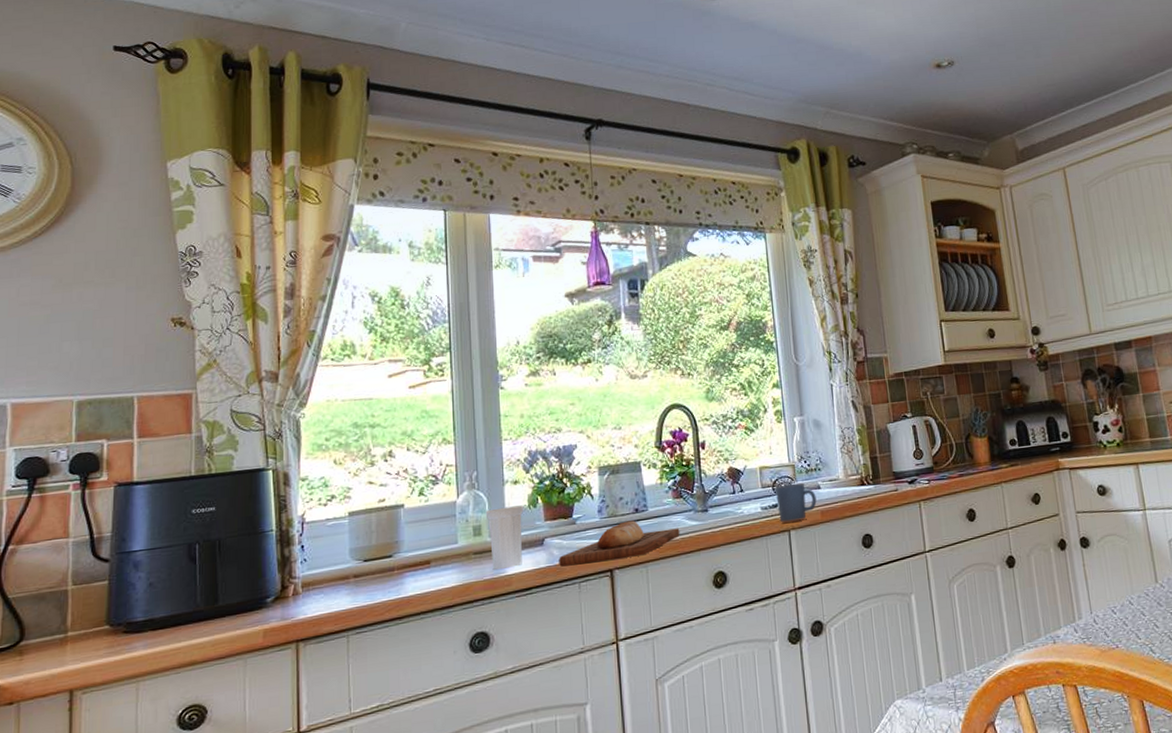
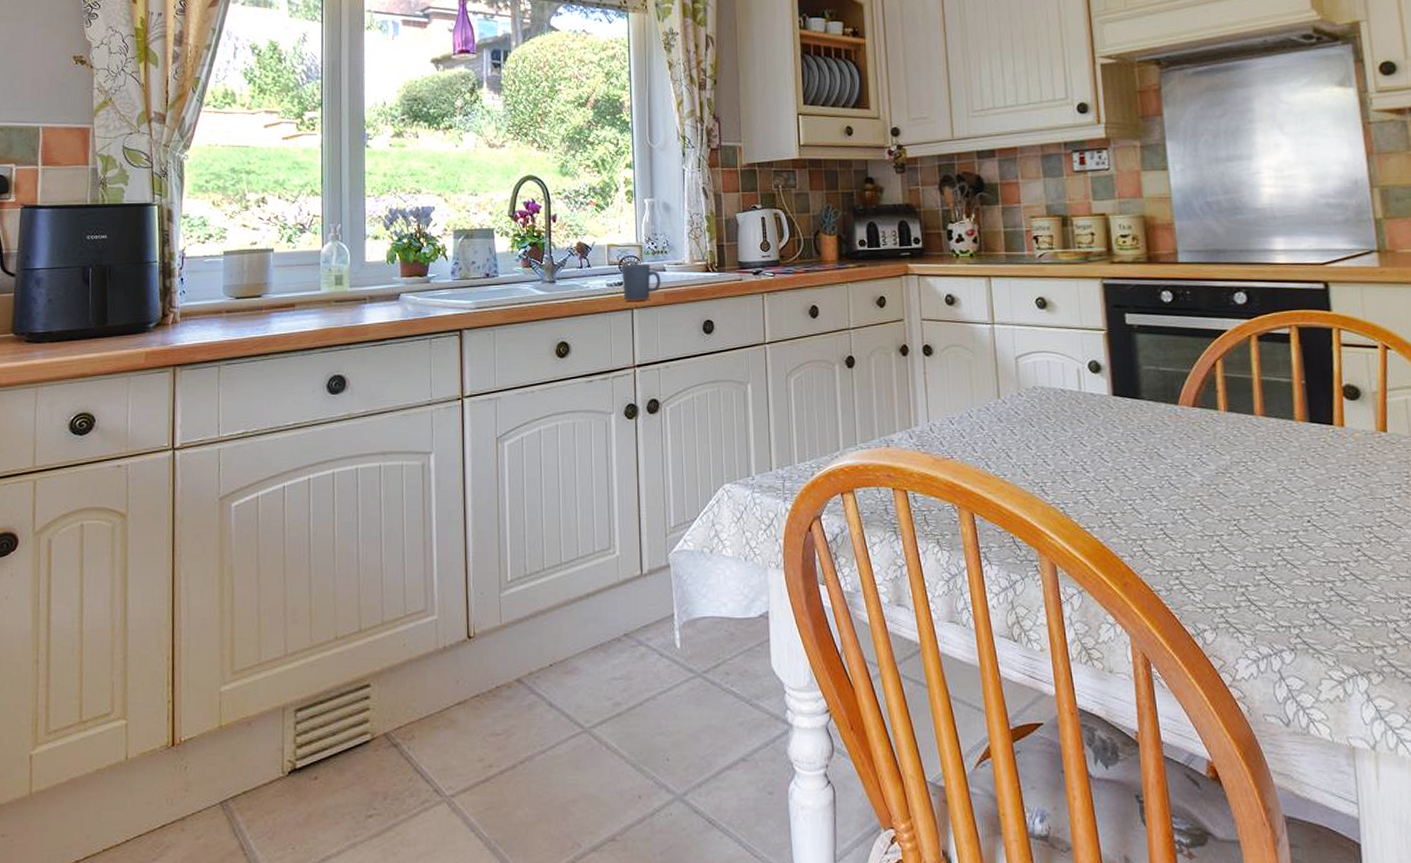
cup: present [485,505,524,571] -> none [347,260,383,320]
bread loaf: present [559,520,680,567] -> none [412,284,527,322]

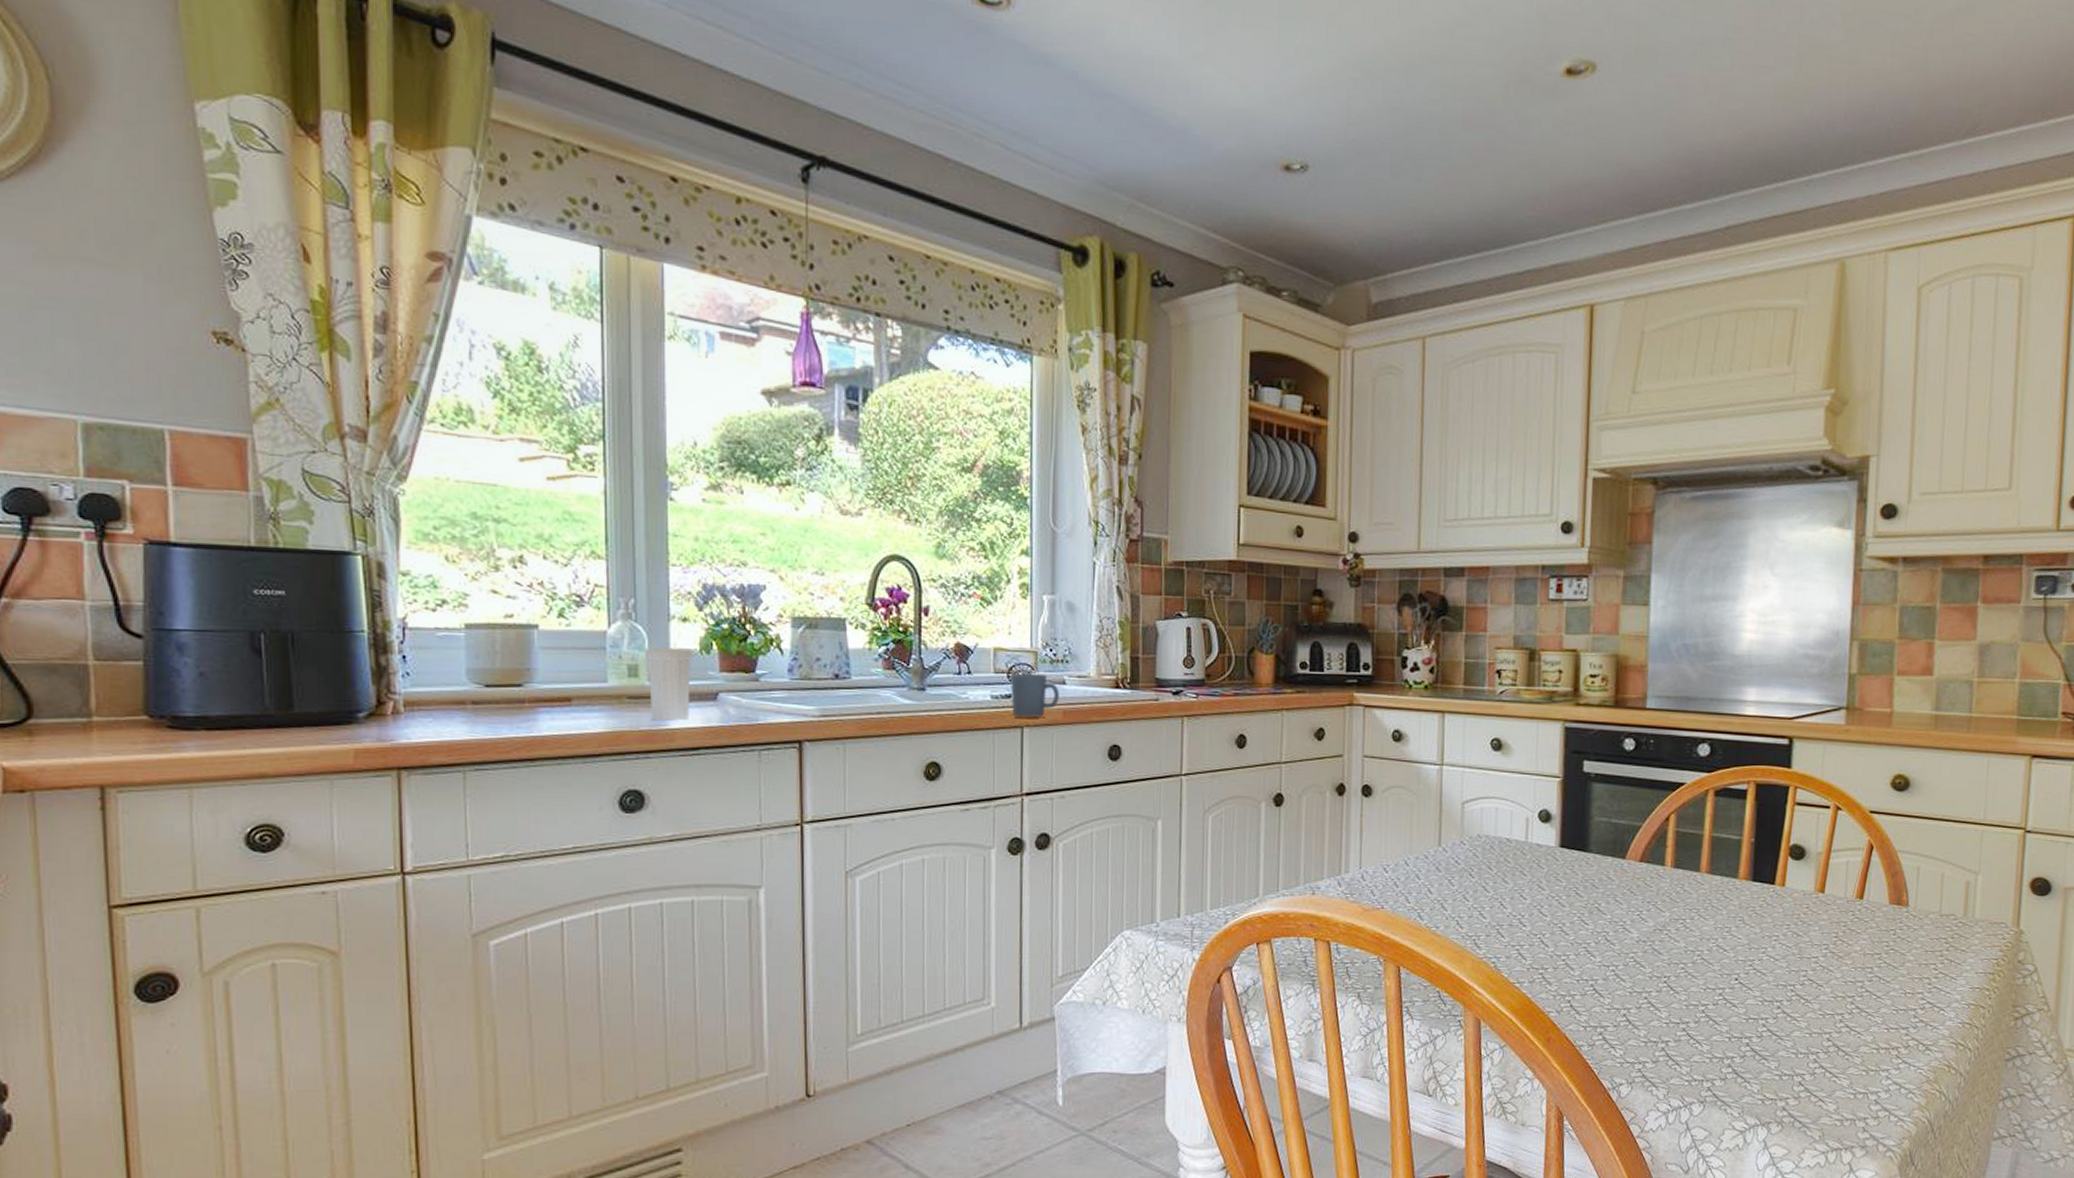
cup: none [347,260,383,320] -> present [644,647,694,722]

